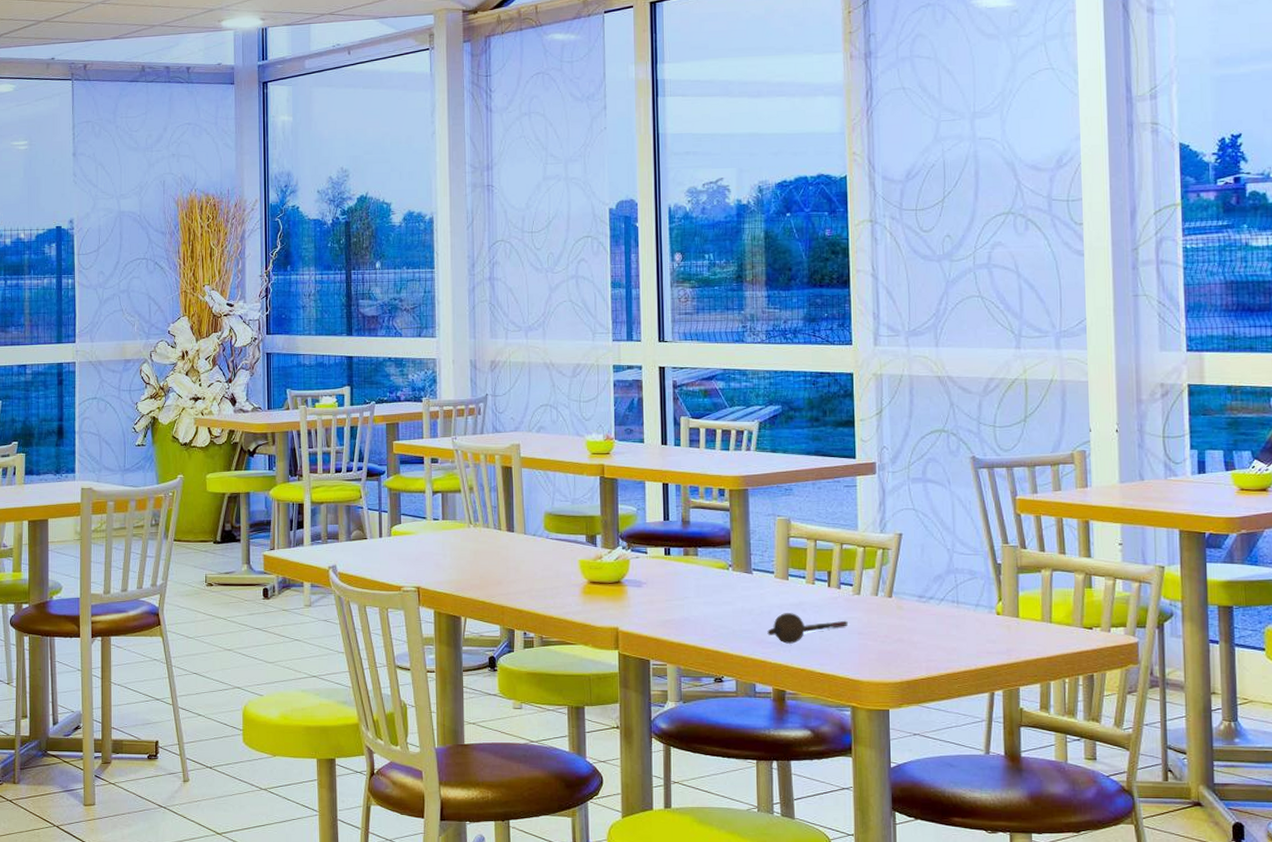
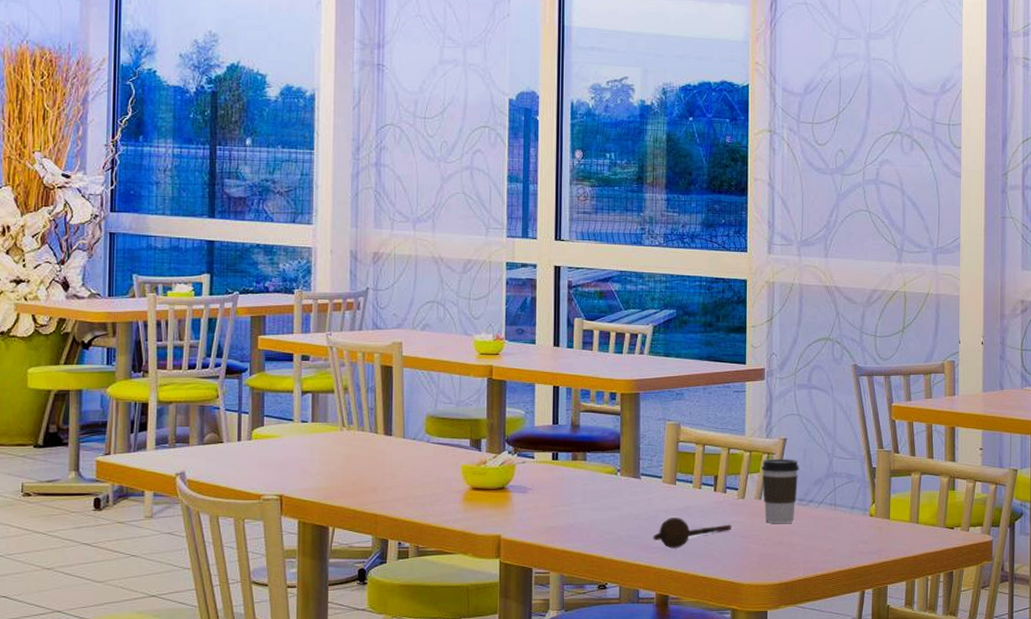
coffee cup: none [877,555,917,620] -> present [761,459,799,523]

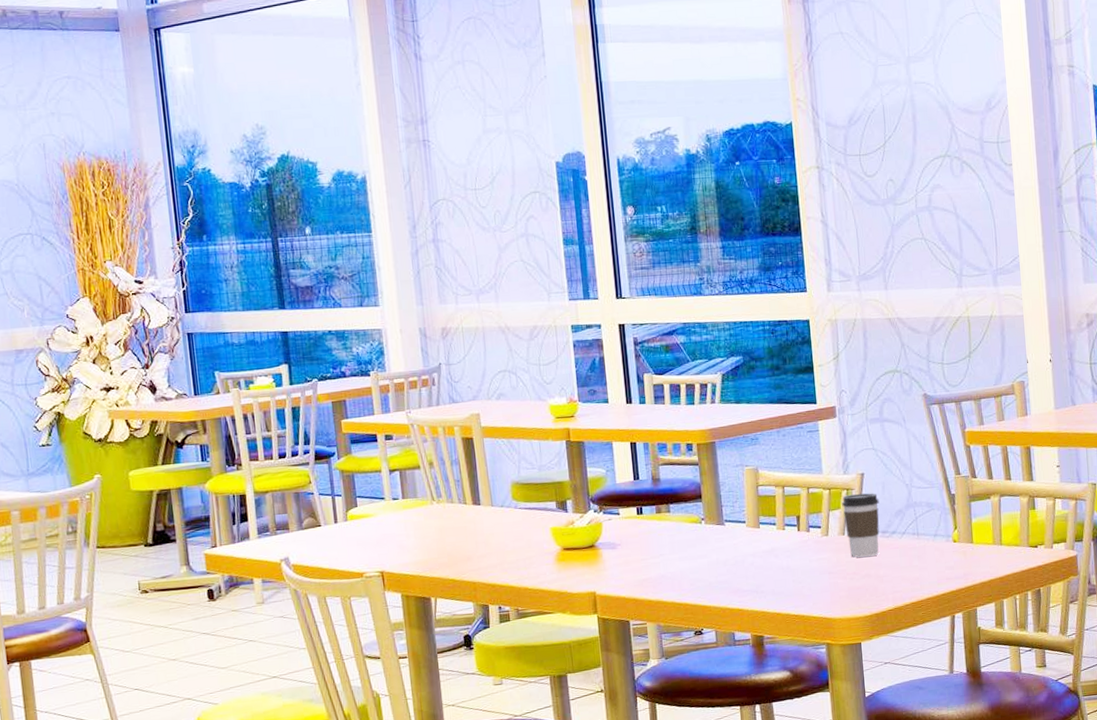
spoon: present [653,518,732,548] -> none [742,560,819,590]

